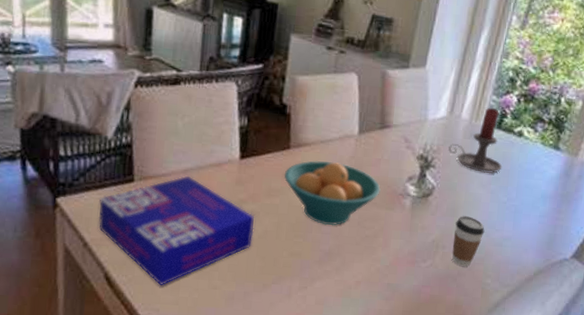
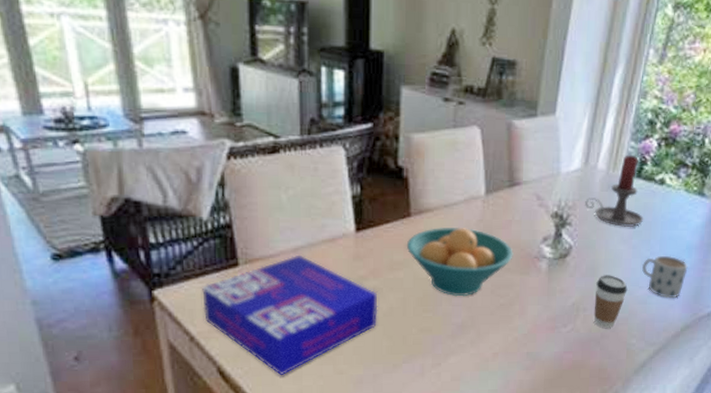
mug: none [499,201,543,243] -> present [642,255,688,298]

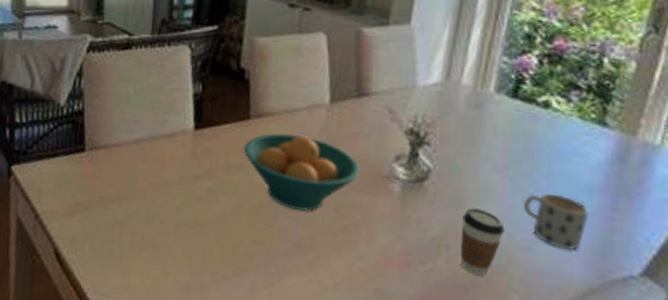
board game: present [202,254,378,376] -> none [50,146,211,269]
candle holder: present [585,155,644,228] -> none [447,71,524,156]

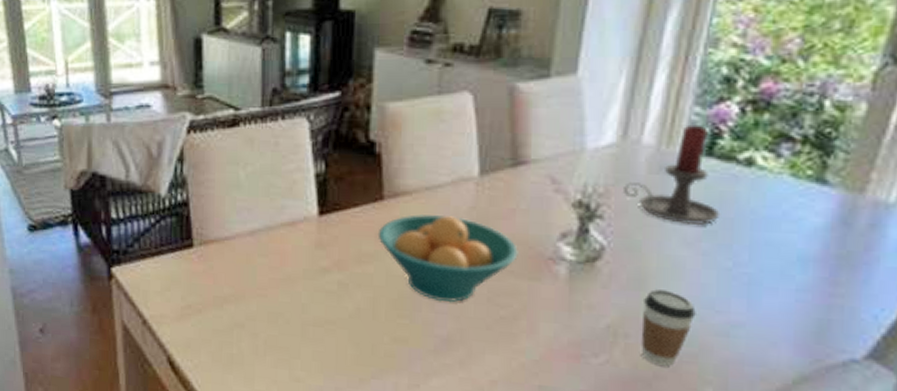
candle holder: none [447,71,524,156] -> present [624,124,721,226]
mug: present [524,193,589,250] -> none [720,267,802,332]

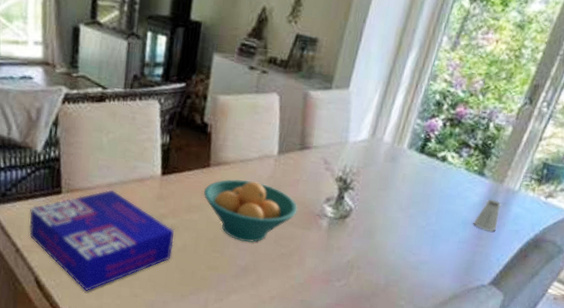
board game: none [156,238,343,376] -> present [29,189,174,292]
candle holder: present [624,124,721,226] -> none [368,131,424,198]
coffee cup: present [641,289,696,366] -> none [366,238,402,288]
saltshaker: none [819,219,867,272] -> present [473,199,501,232]

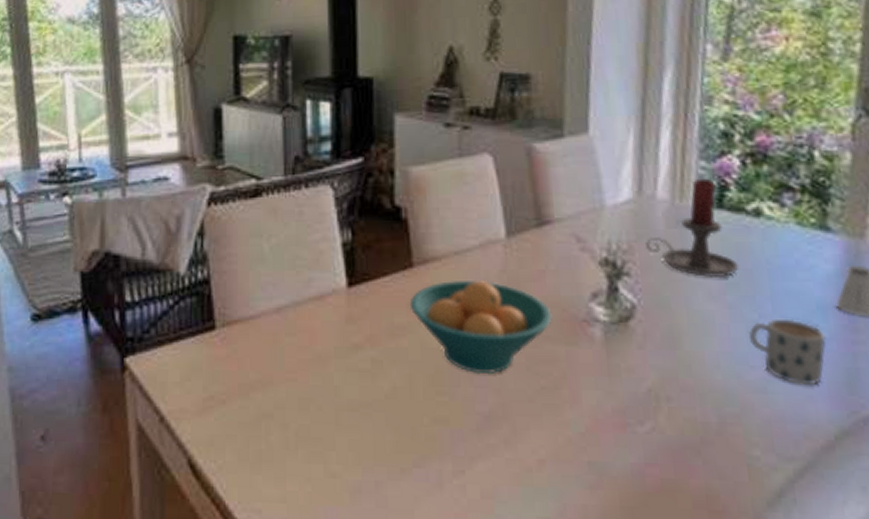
board game: present [29,189,174,292] -> none [175,316,378,476]
candle holder: none [368,131,424,198] -> present [646,178,739,279]
mug: none [417,226,462,268] -> present [749,318,826,385]

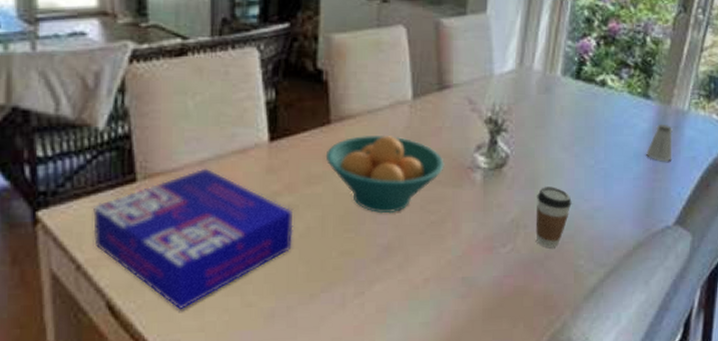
board game: none [175,316,378,476] -> present [93,168,293,310]
candle holder: present [646,178,739,279] -> none [521,54,586,134]
coffee cup: none [680,347,732,429] -> present [535,186,572,247]
mug: present [749,318,826,385] -> none [587,164,637,211]

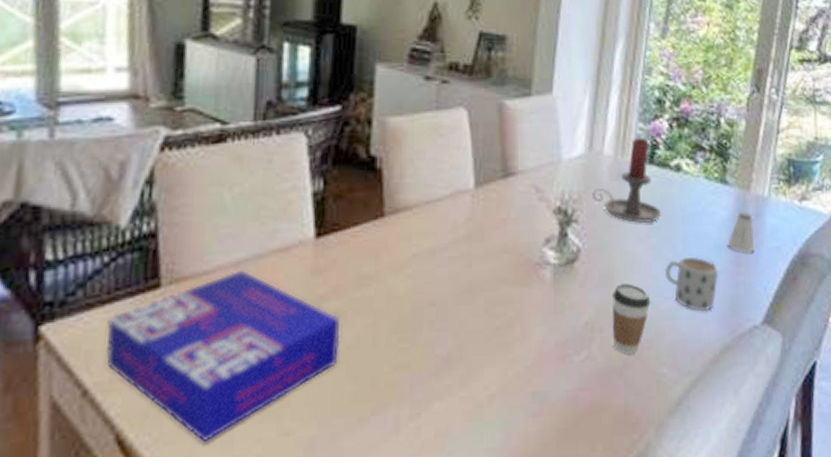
fruit bowl: present [325,134,444,214] -> none [378,228,510,319]
candle holder: none [521,54,586,134] -> present [592,137,662,224]
mug: none [587,164,637,211] -> present [665,256,719,310]

